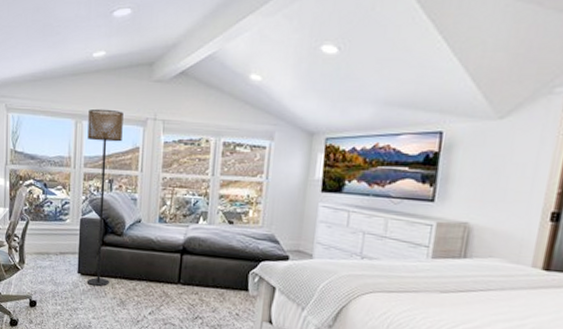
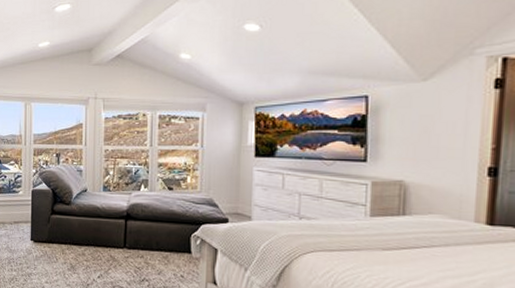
floor lamp: present [86,108,124,286] -> none [36,91,67,252]

